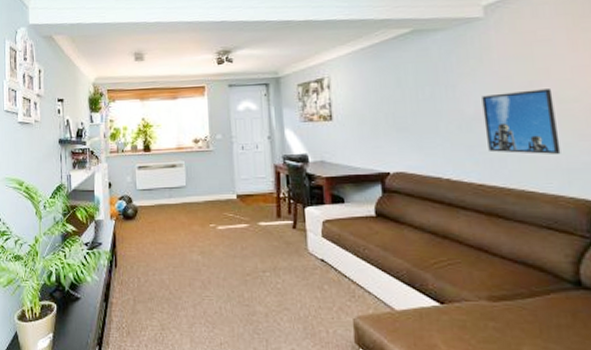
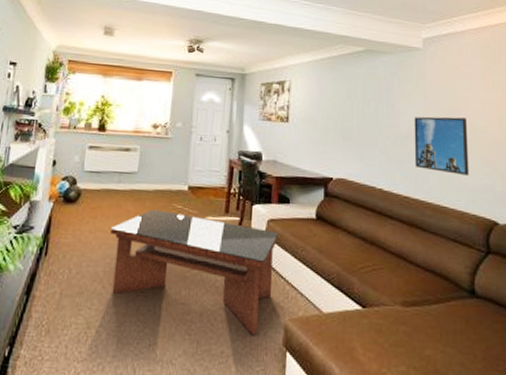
coffee table: none [169,219,338,334] -> present [110,209,280,336]

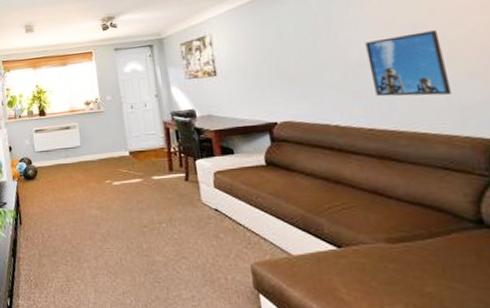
coffee table: present [110,209,280,336] -> none [68,176,233,281]

